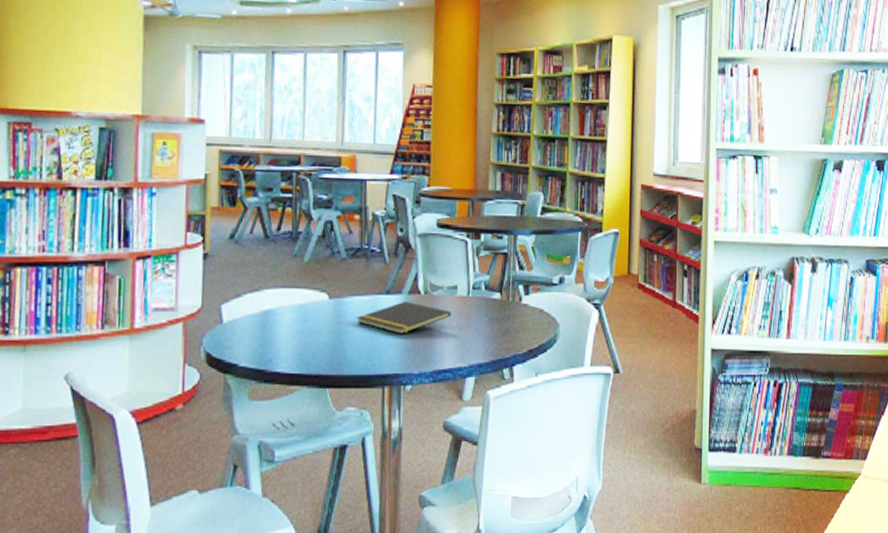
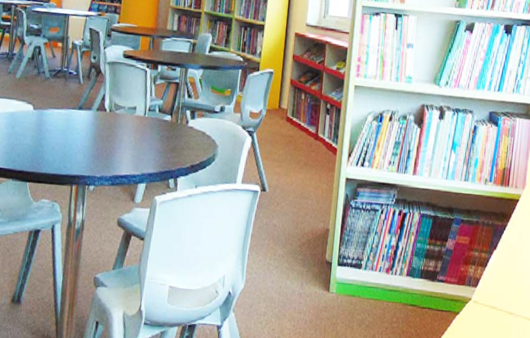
notepad: present [357,301,451,334] -> none [54,116,130,144]

